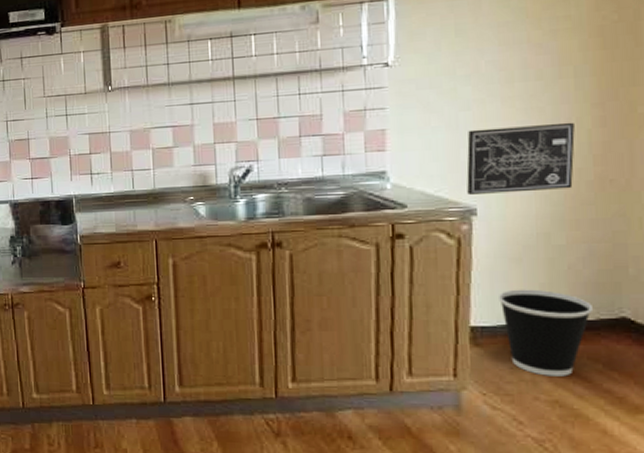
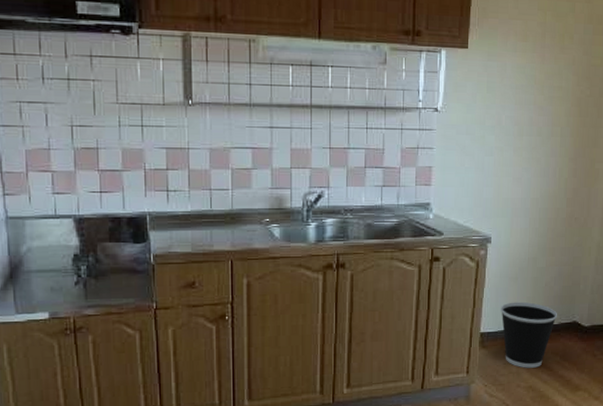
wall art: present [466,122,575,194] -> none [486,171,558,226]

